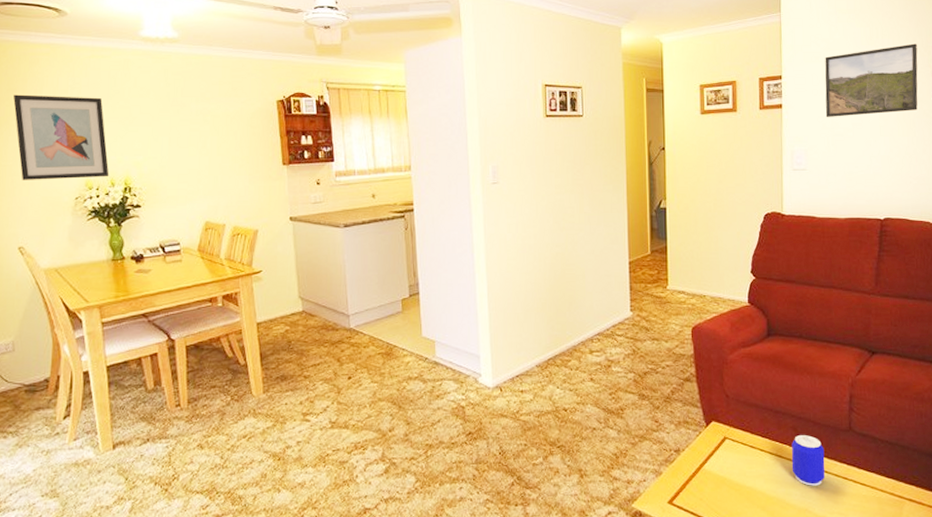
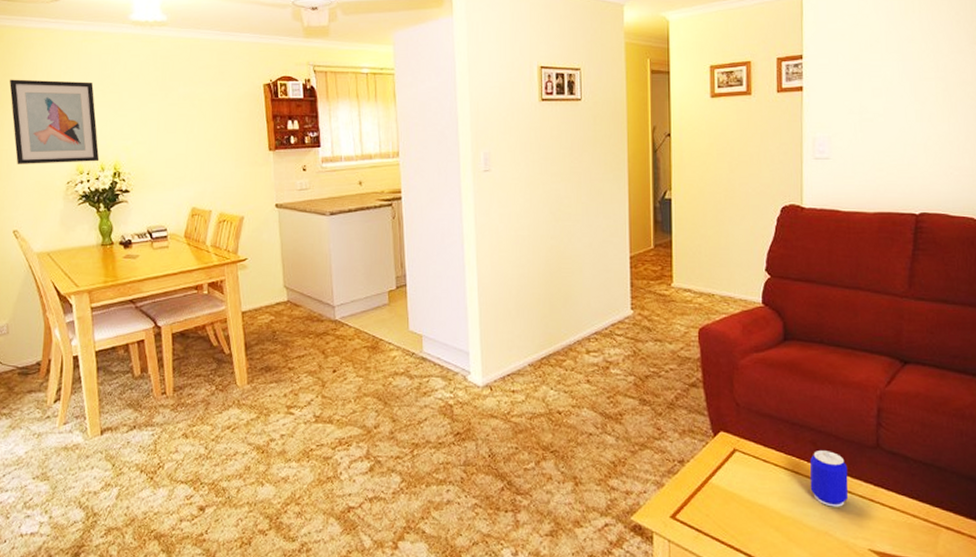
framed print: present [825,43,918,117] -> none [852,18,961,100]

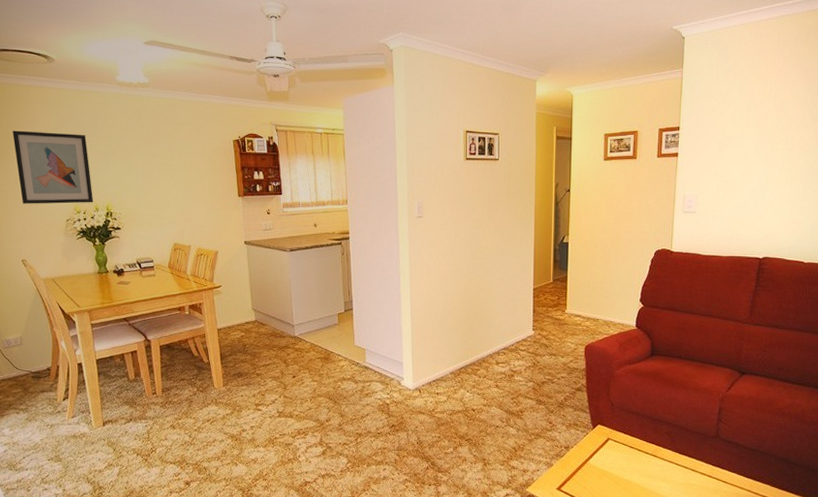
beer can: present [810,451,849,507] -> none [664,439,693,481]

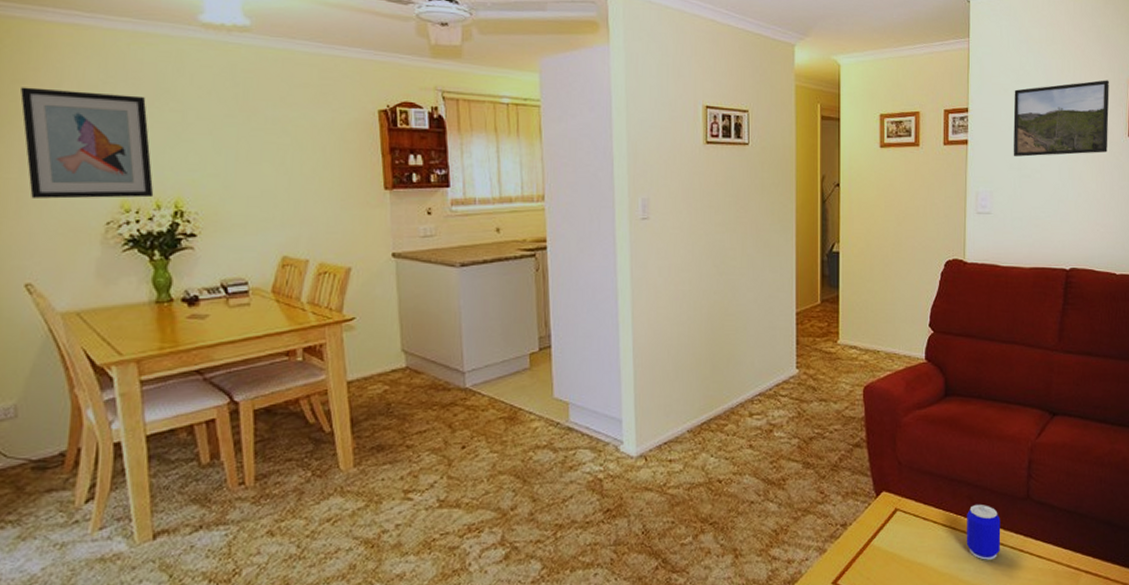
beer can: none [664,439,693,481] -> present [966,505,1001,560]
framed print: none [717,99,807,166] -> present [1013,80,1109,157]

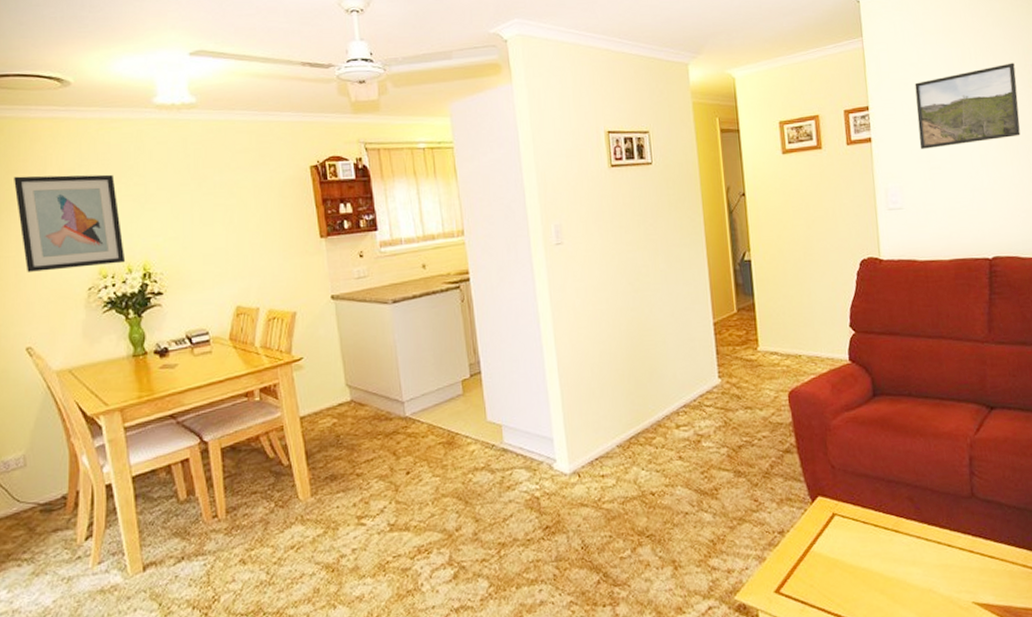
beer can: present [966,505,1001,560] -> none [908,505,948,563]

